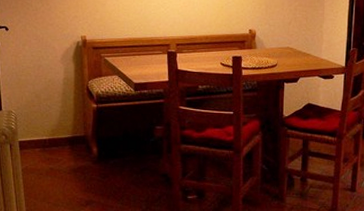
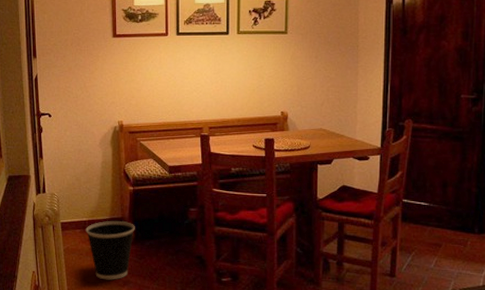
wastebasket: none [46,139,99,200] -> present [86,221,135,280]

